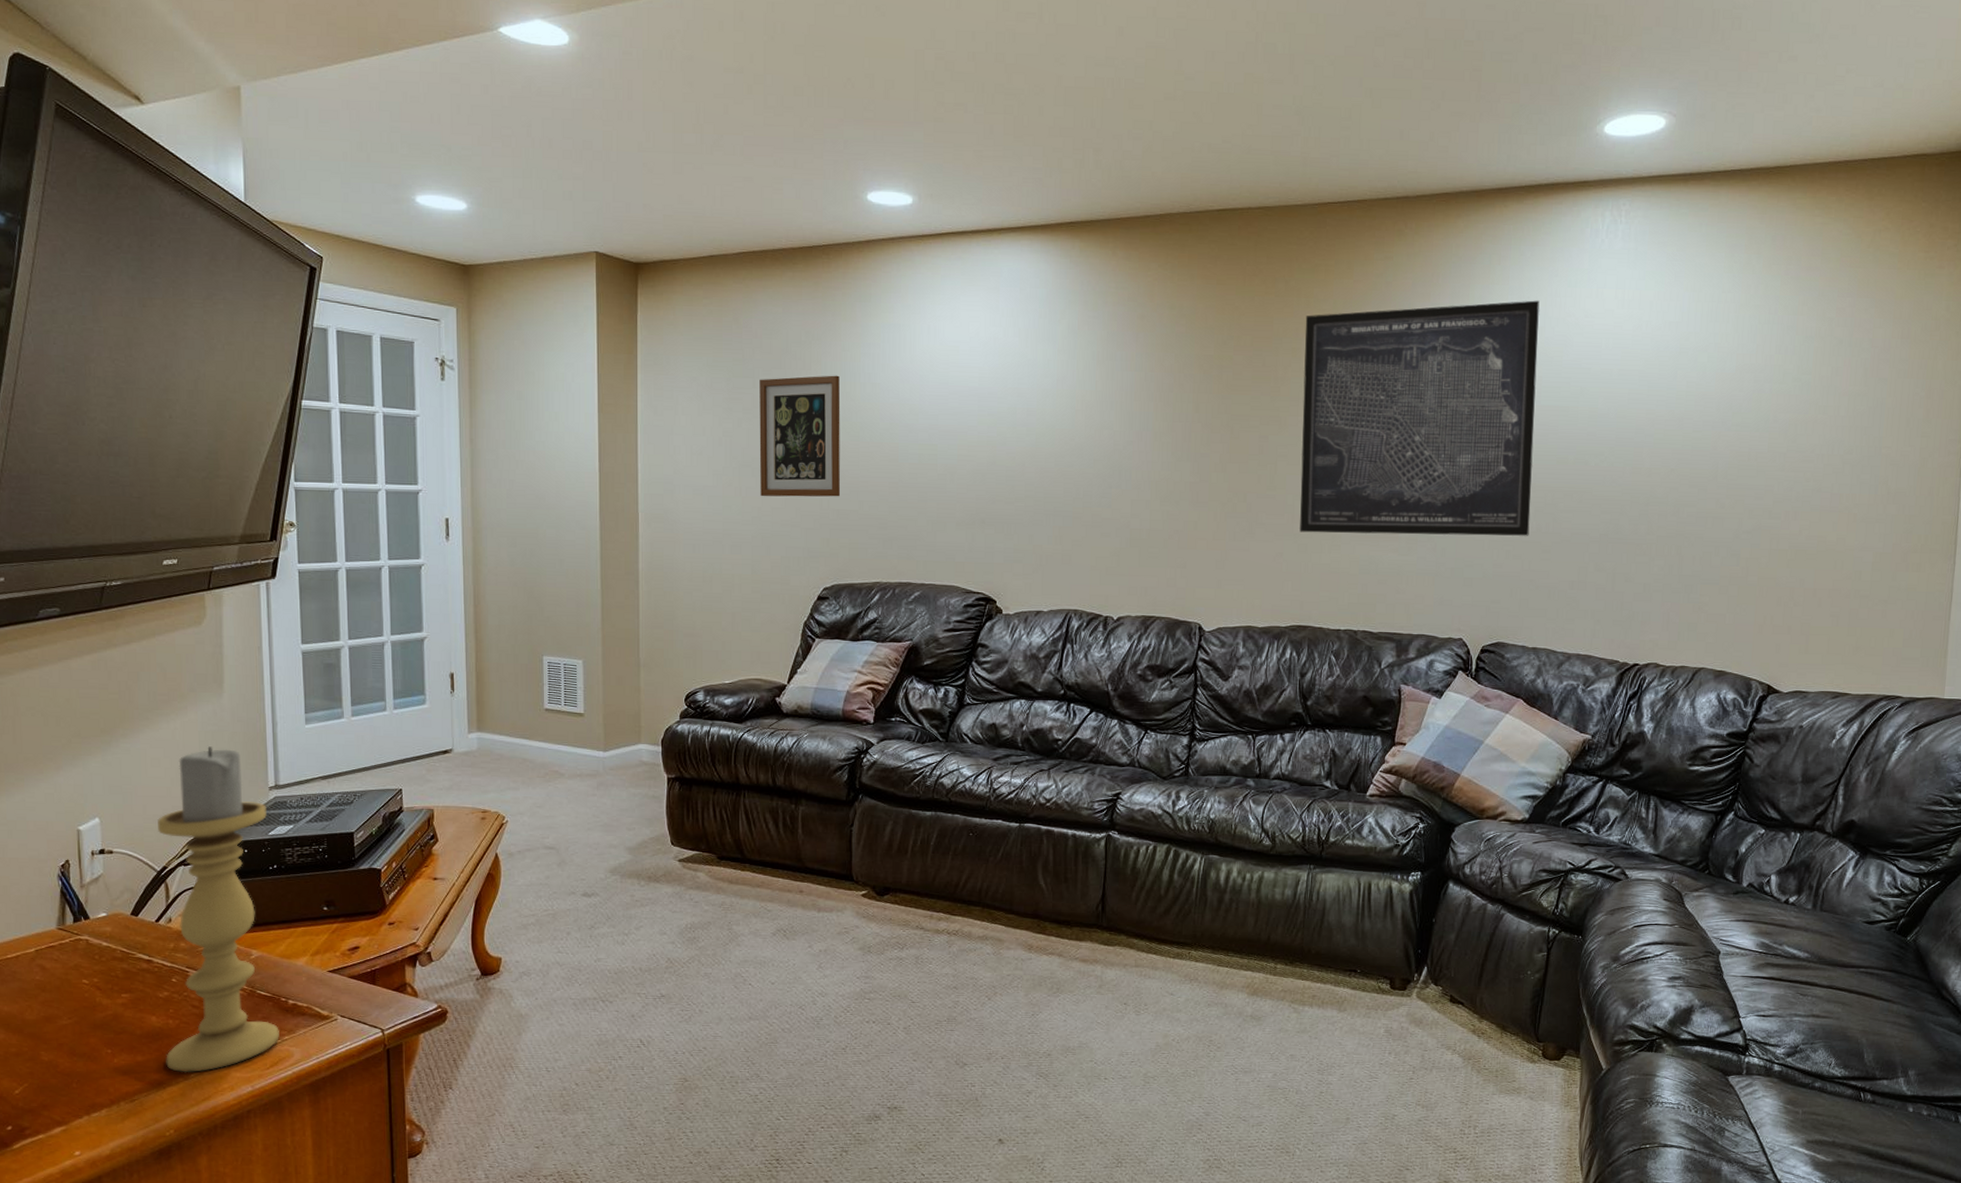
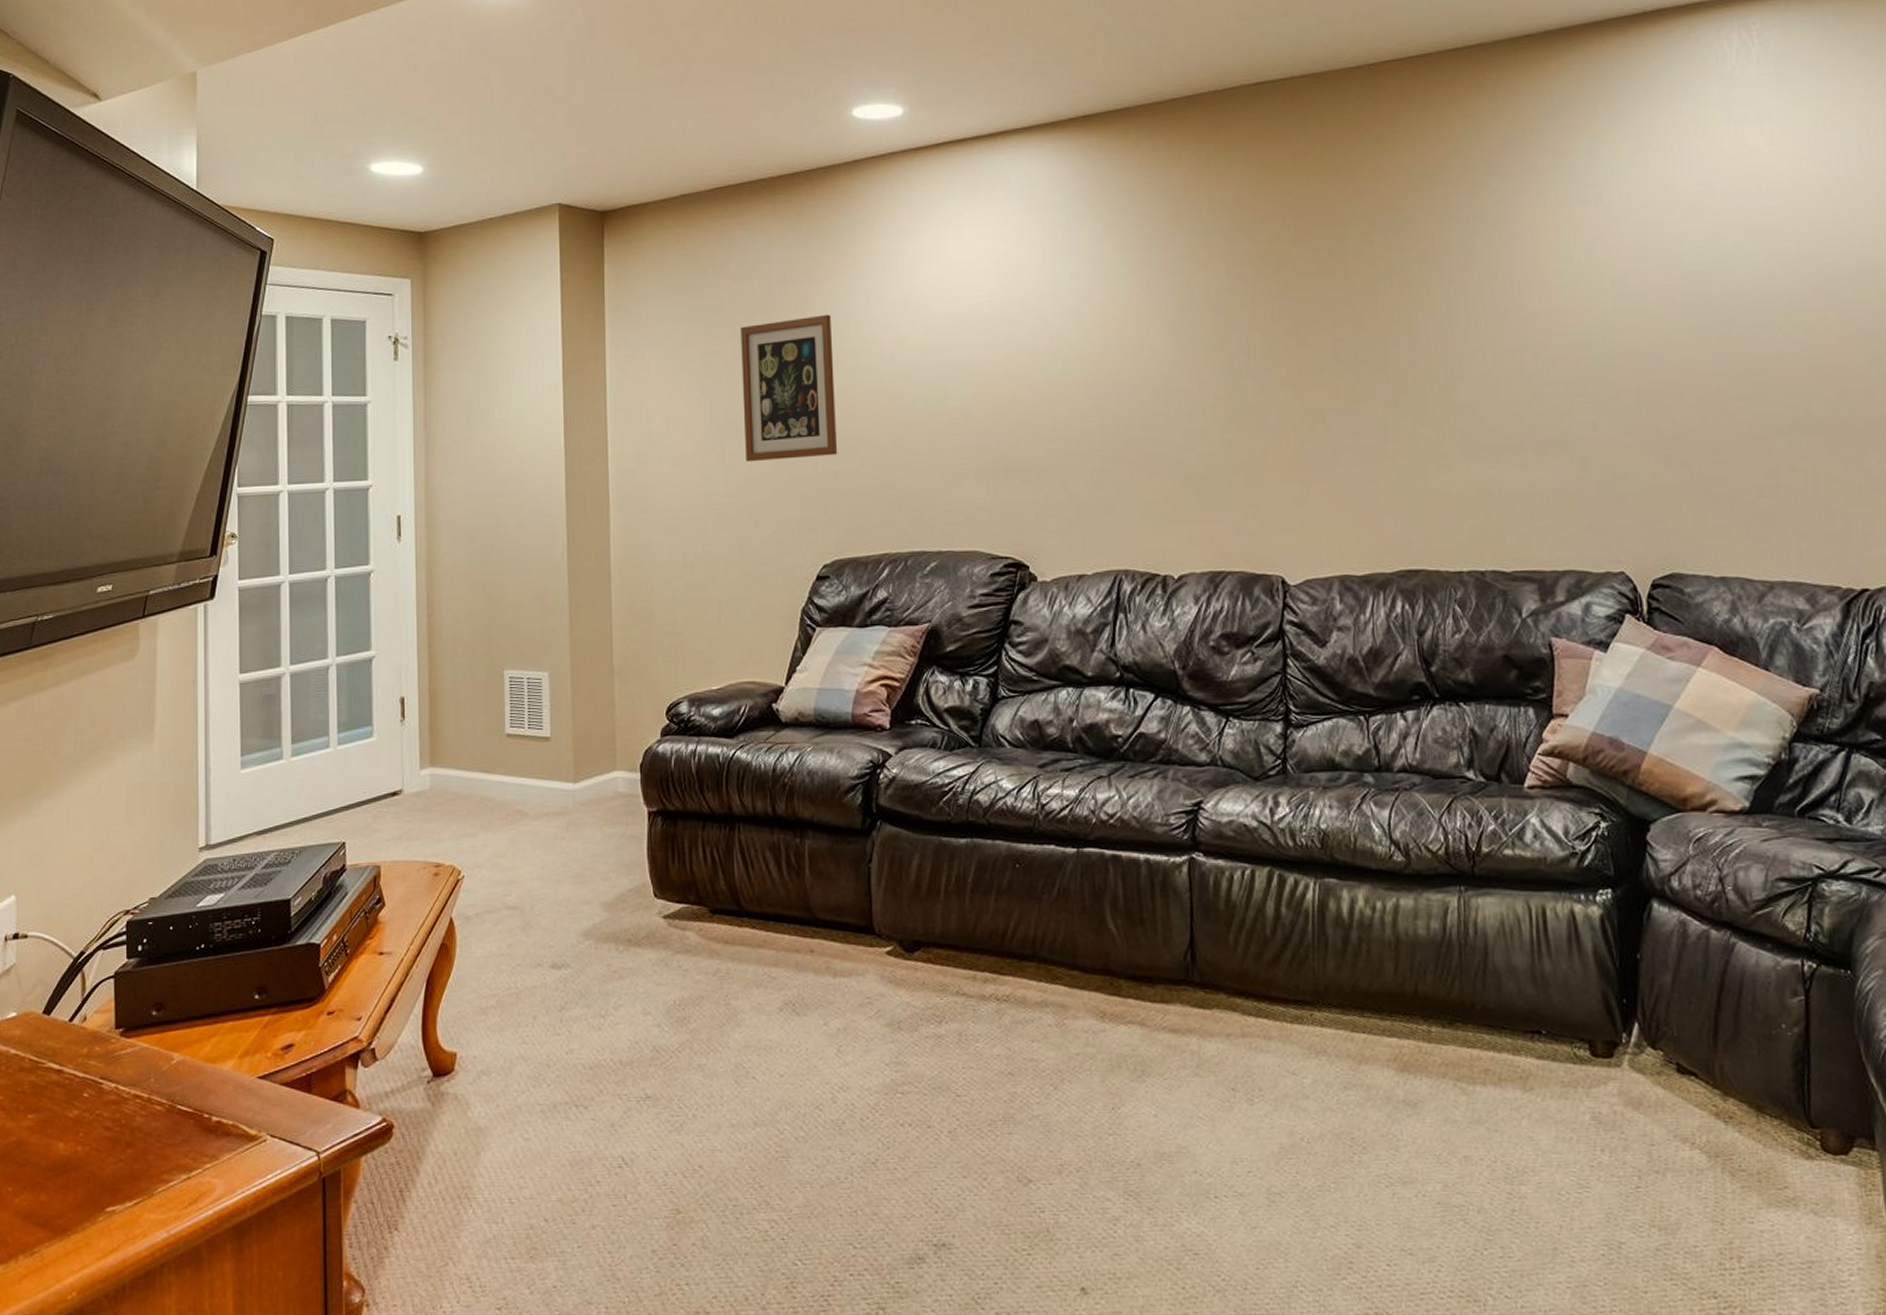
candle holder: present [158,746,280,1073] -> none [72,802,200,1216]
wall art: present [1300,300,1540,536] -> none [1374,146,1694,453]

